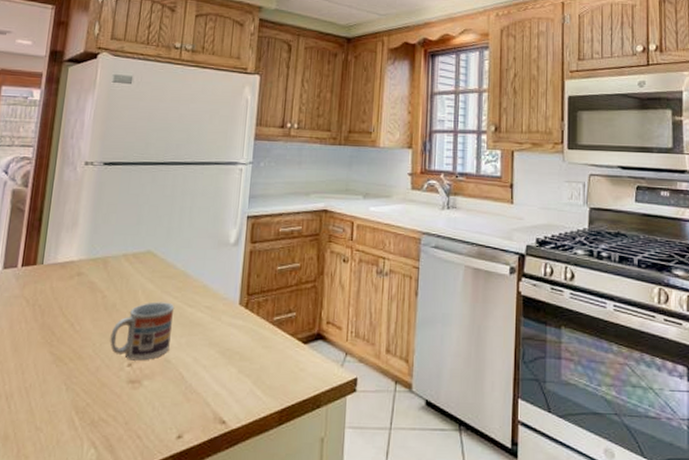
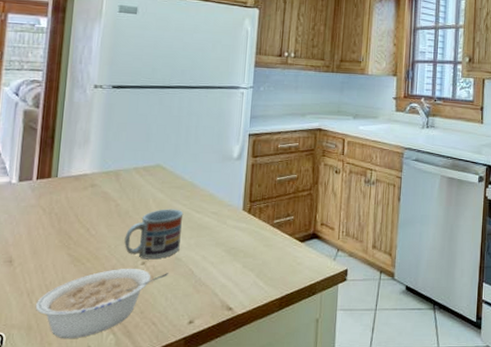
legume: none [13,371,157,453] -> present [35,269,169,339]

